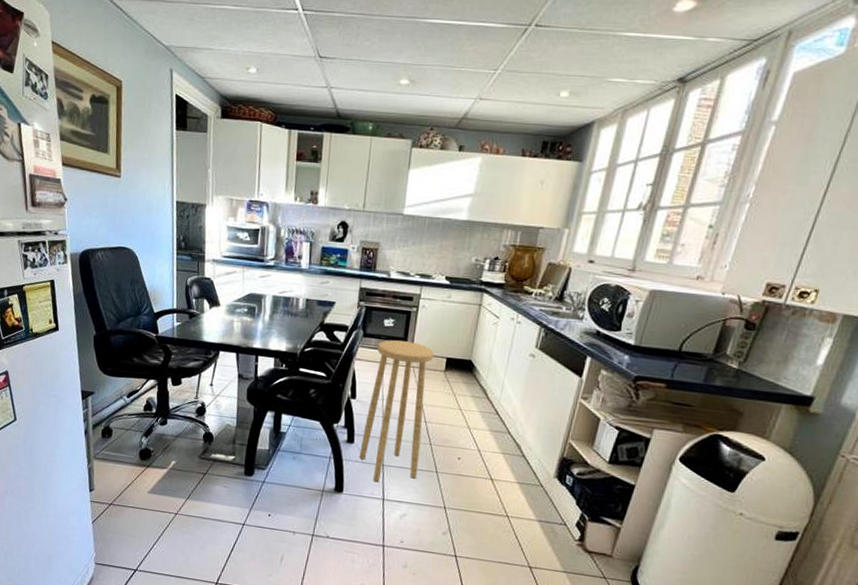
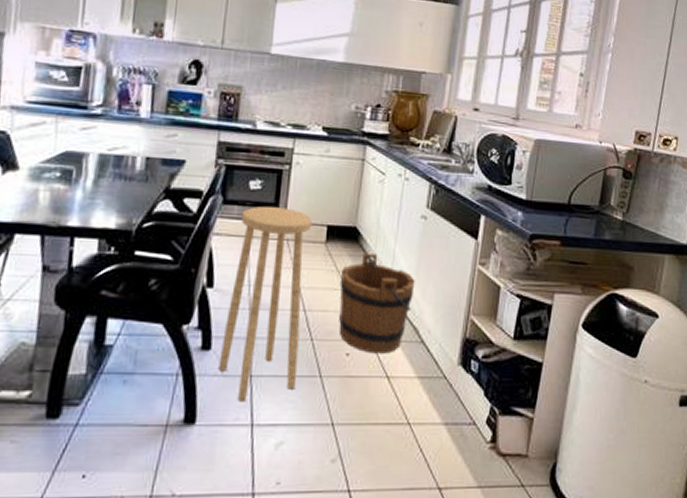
bucket: none [452,381,521,462] -> present [339,252,415,354]

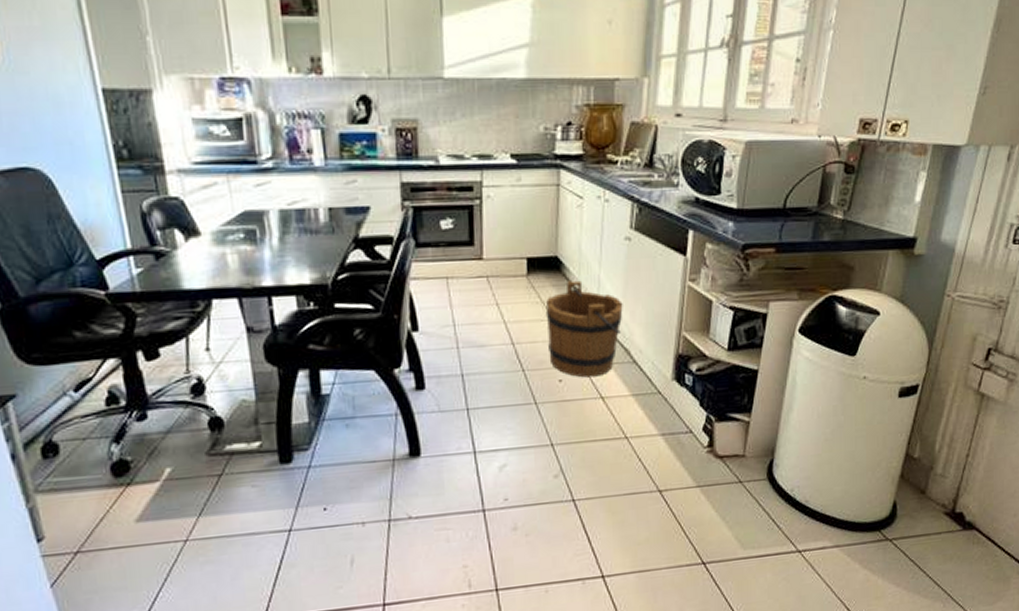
stool: present [218,206,312,402] -> none [434,244,513,433]

